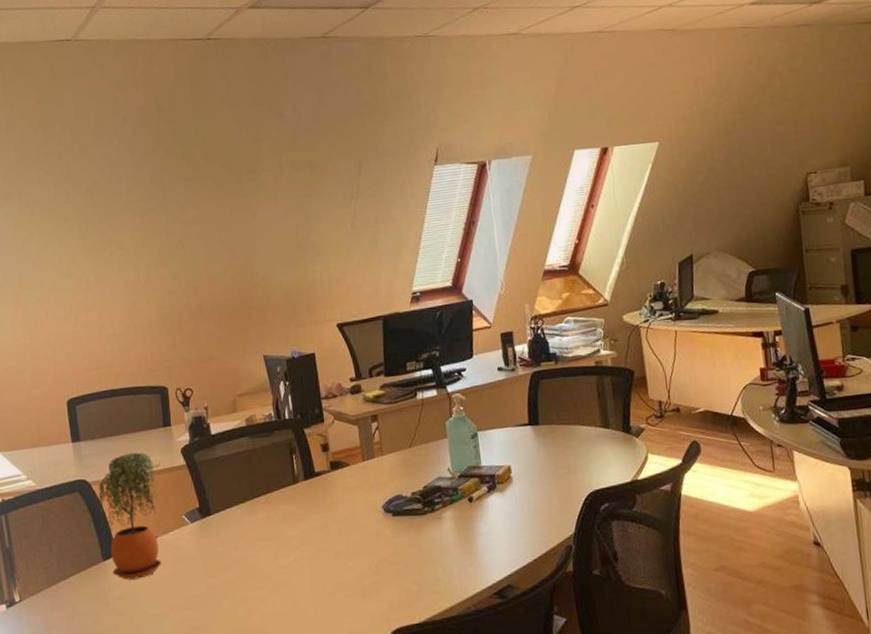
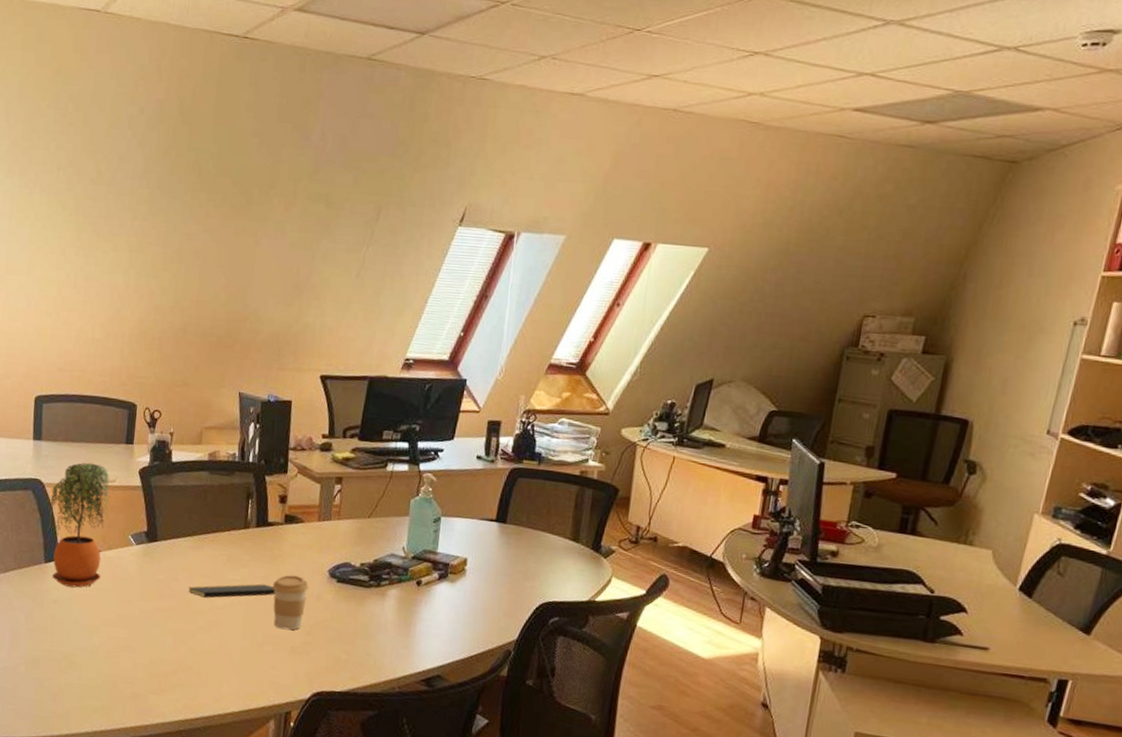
notepad: none [250,533,336,561] -> present [188,583,276,598]
coffee cup: none [331,518,368,575] -> present [272,574,309,631]

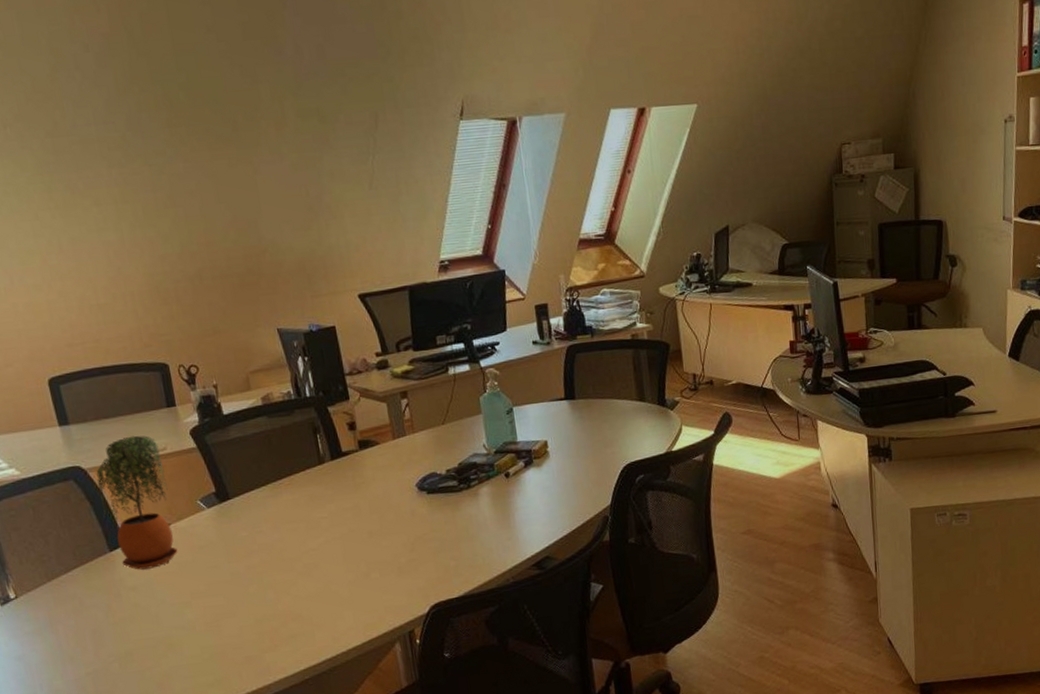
notepad: present [188,583,276,598] -> none [276,513,368,544]
coffee cup: present [272,574,309,631] -> none [363,497,403,554]

